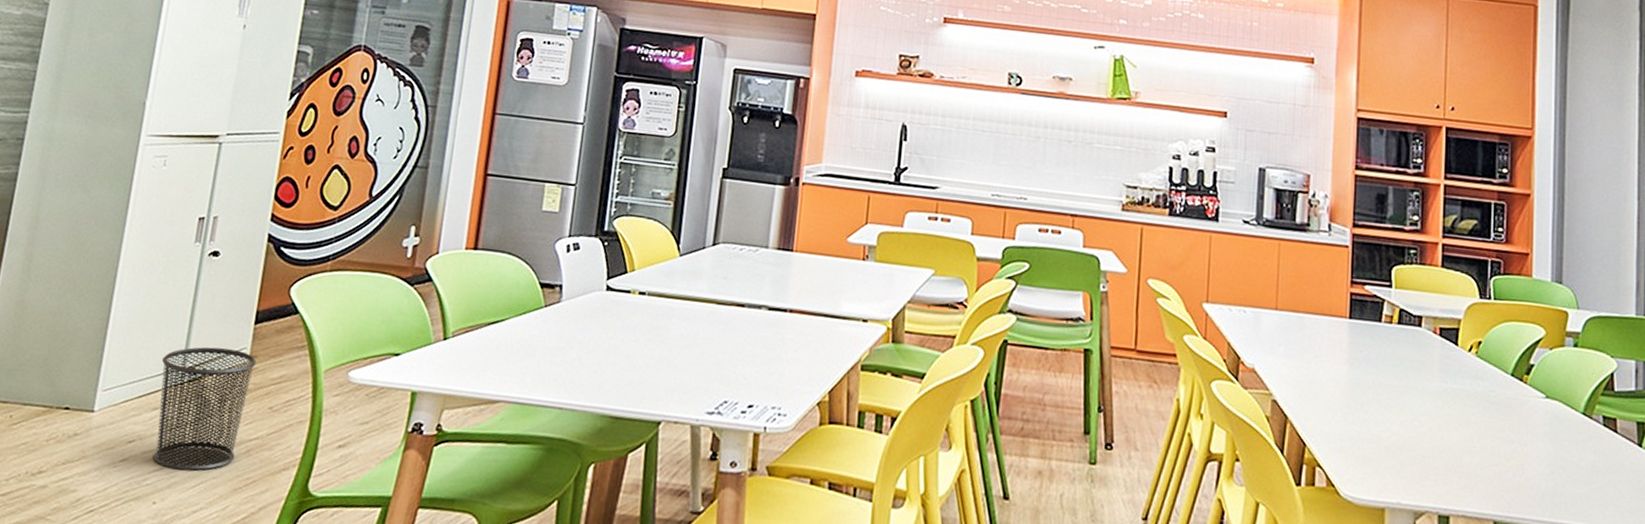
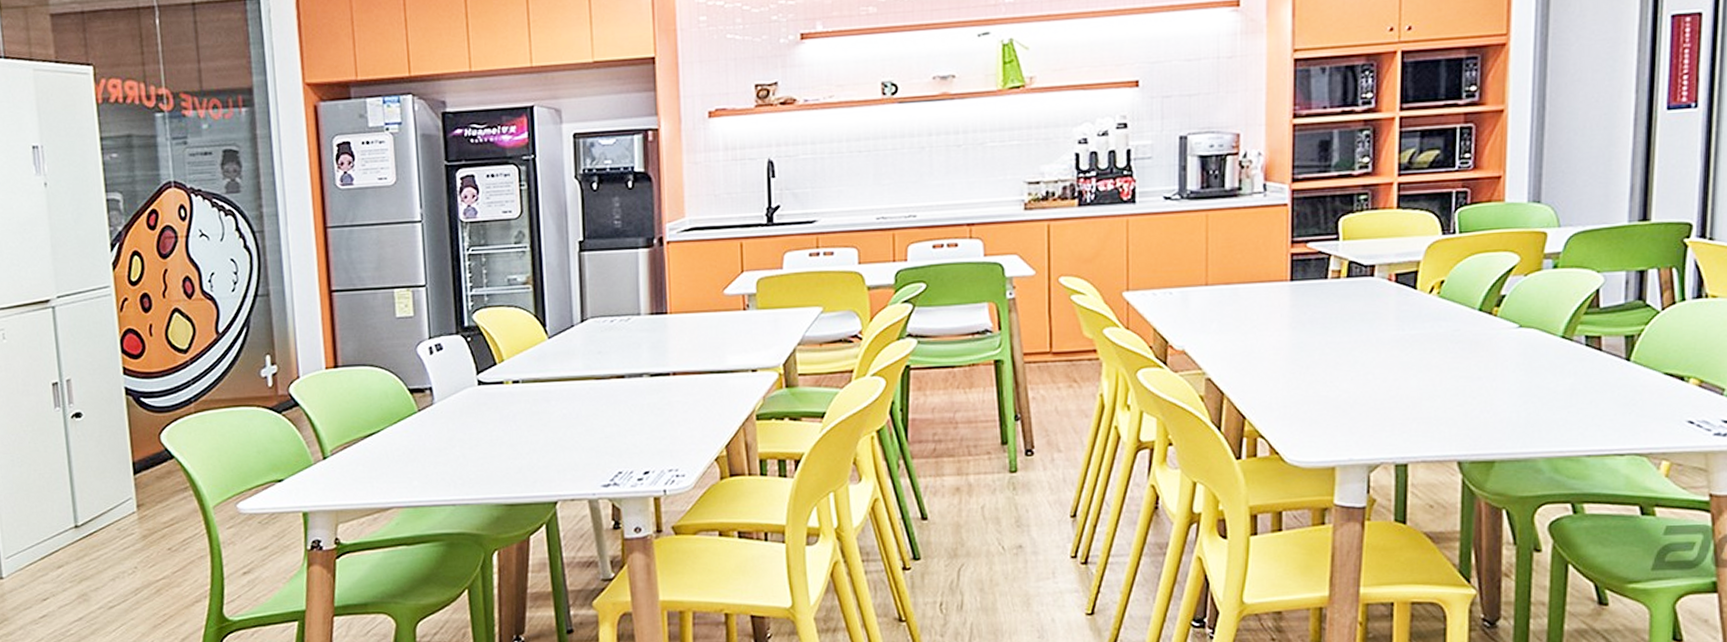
trash can: present [153,347,257,471] -> none [54,501,147,618]

